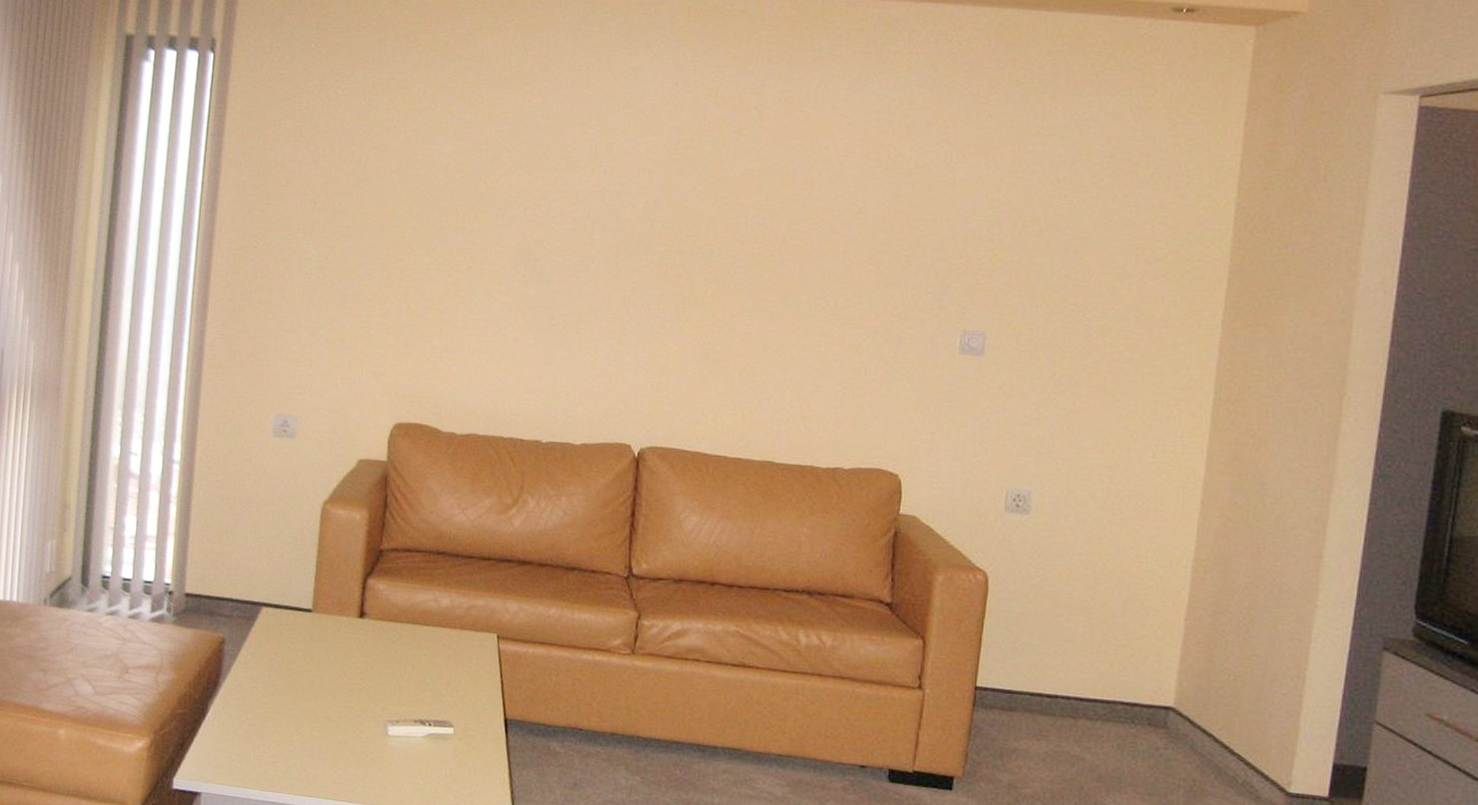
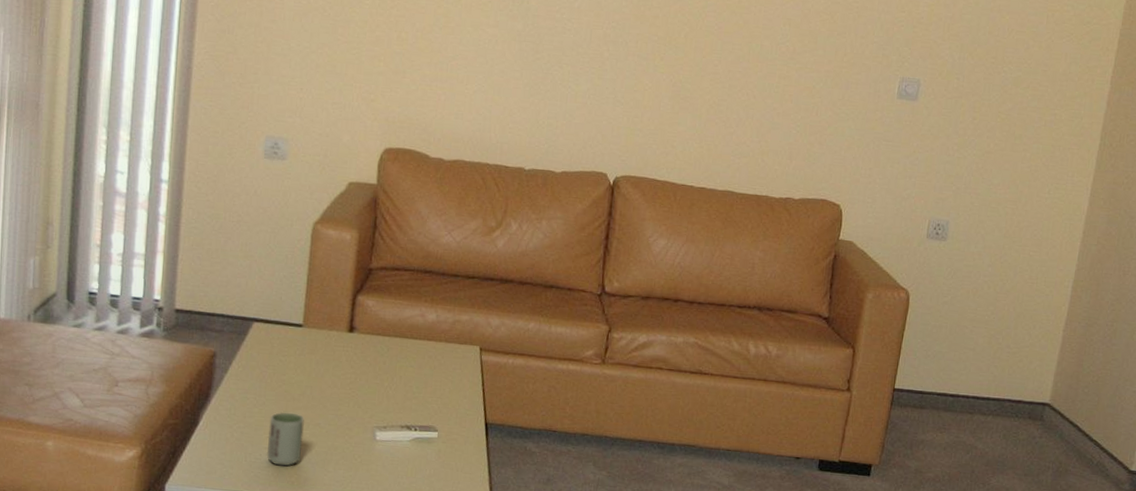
cup: none [275,702,314,762] -> present [266,412,304,467]

